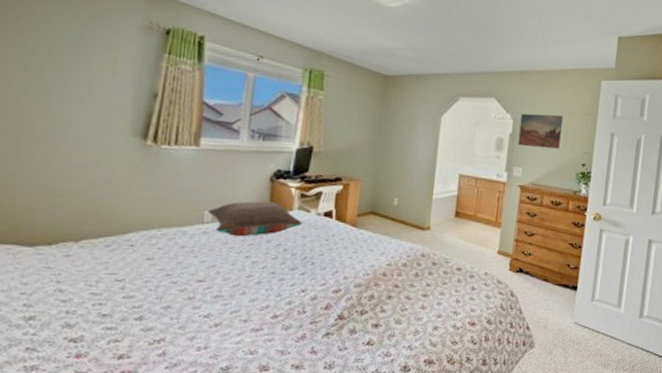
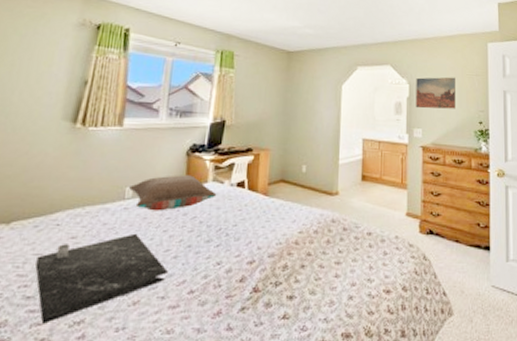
tray: none [110,257,250,341] -> present [35,233,168,324]

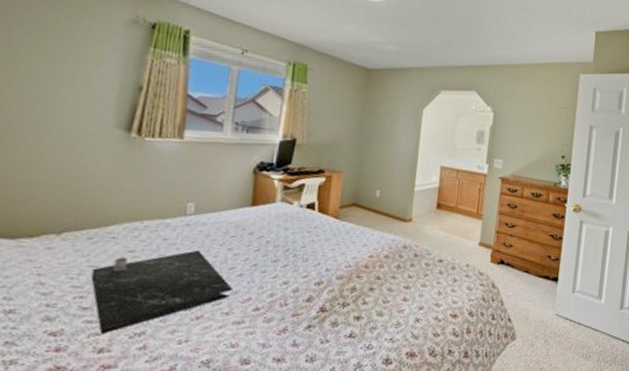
pillow: present [128,175,217,211] -> none [189,193,285,229]
wall art: present [416,77,455,109] -> none [498,106,543,142]

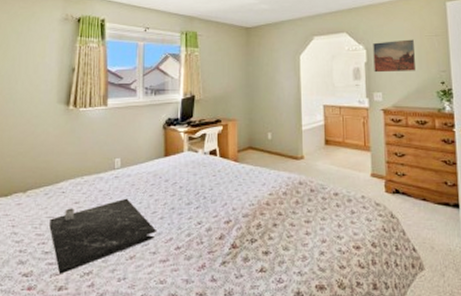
wall art: none [498,106,543,142] -> present [373,39,415,73]

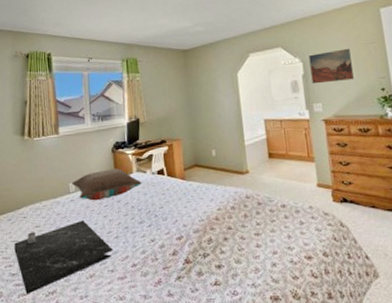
pillow: none [116,146,193,179] -> present [71,168,142,201]

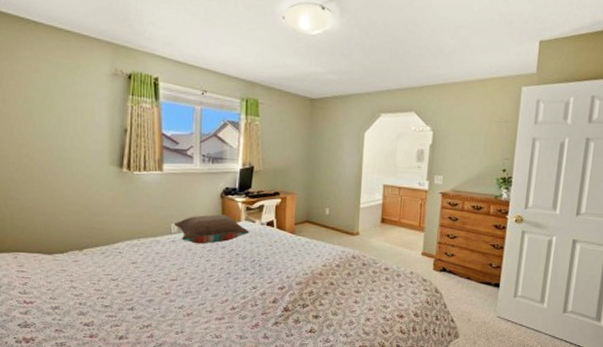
tray: present [14,220,113,294] -> none [108,261,212,326]
wall art: present [309,48,354,84] -> none [438,123,482,157]

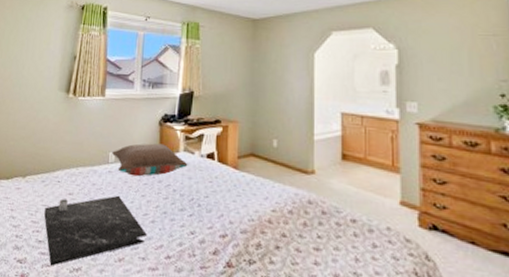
tray: none [108,261,212,326] -> present [44,195,147,266]

